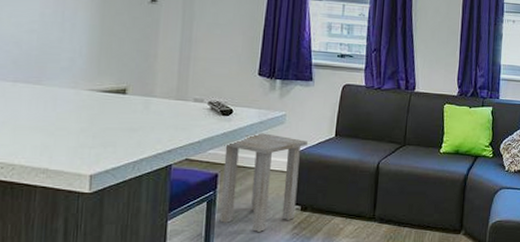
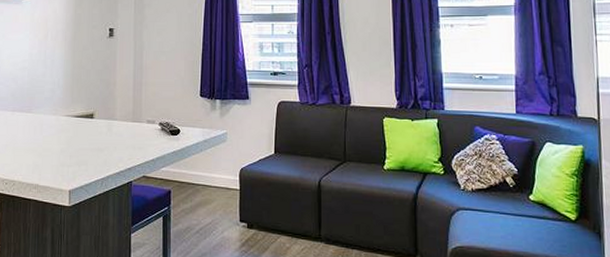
side table: present [219,133,307,232] -> none [174,151,249,248]

